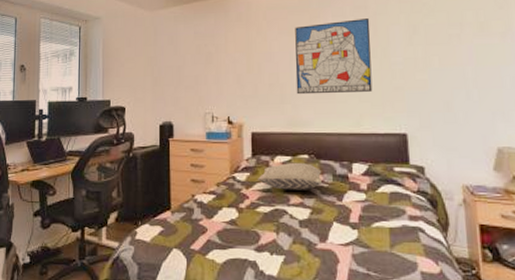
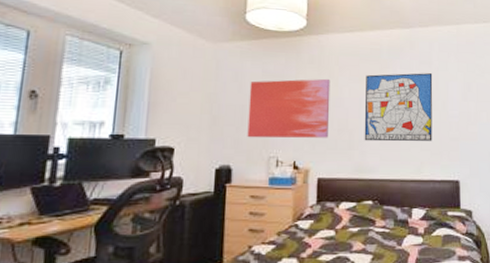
wall art: none [184,34,260,96] -> present [247,78,330,138]
pillow: present [257,162,323,190] -> none [320,208,385,237]

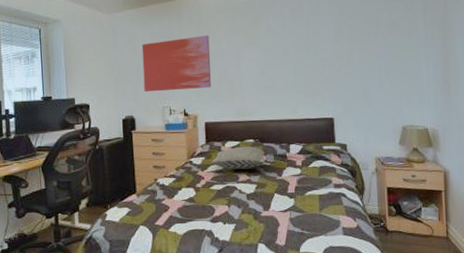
pillow: none [320,208,385,237] -> present [210,146,266,170]
wall art: present [364,73,433,142] -> none [241,20,306,88]

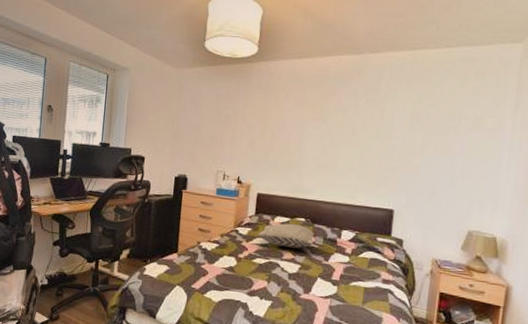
wall art: present [141,35,211,92] -> none [201,103,276,158]

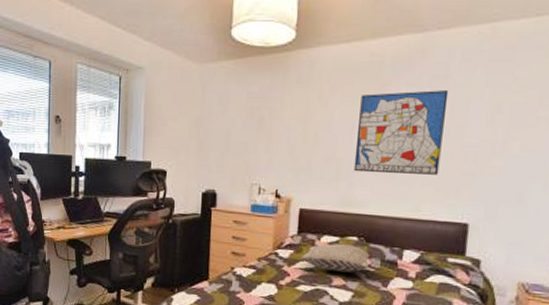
wall art: none [302,101,379,169] -> present [353,90,449,175]

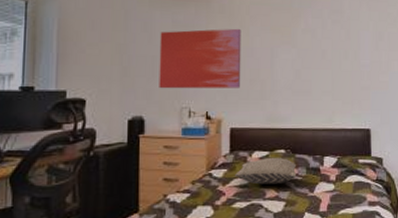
wall art: none [231,100,319,167] -> present [159,28,241,89]
wall art: present [353,90,449,175] -> none [276,22,345,91]

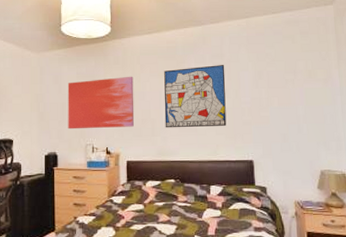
pillow: present [234,157,297,185] -> none [131,186,186,210]
wall art: none [276,22,345,91] -> present [164,65,227,128]

